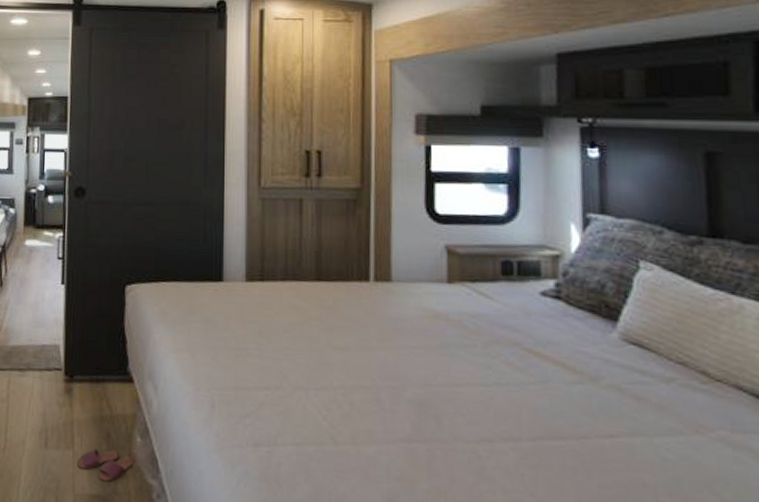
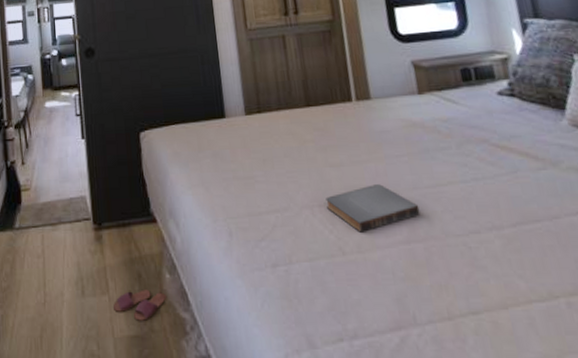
book: none [324,374,429,424] -> present [326,184,420,233]

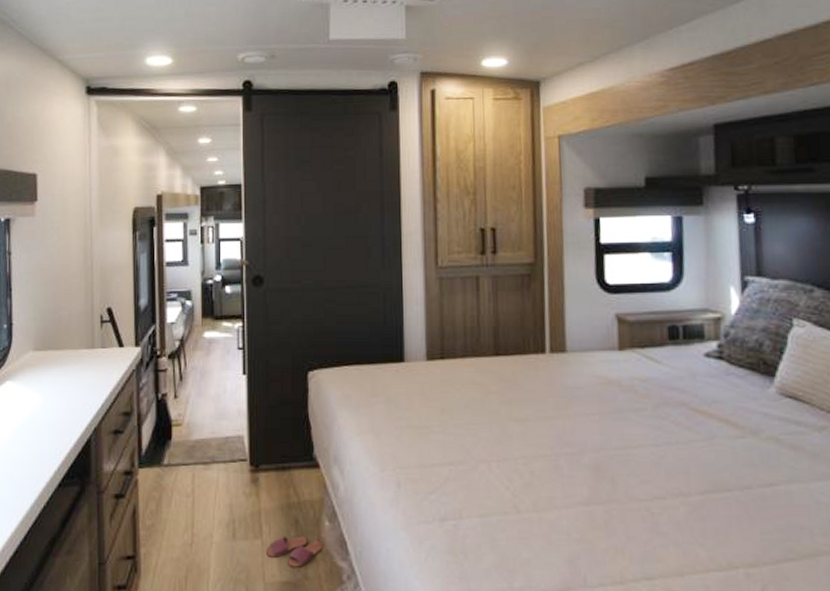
book: present [326,184,420,233] -> none [505,442,605,491]

